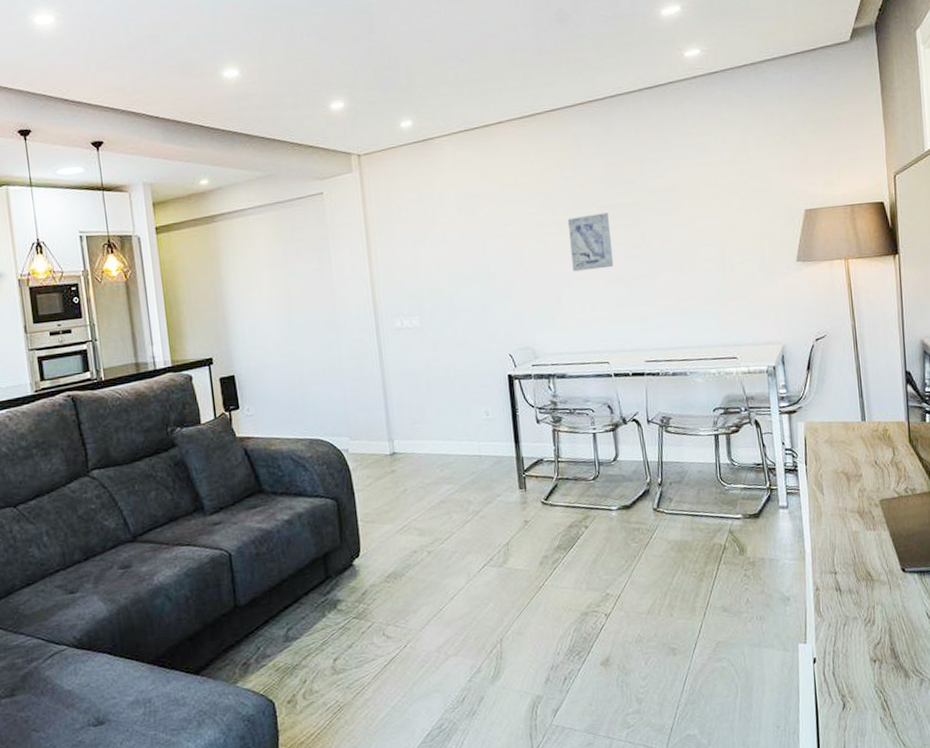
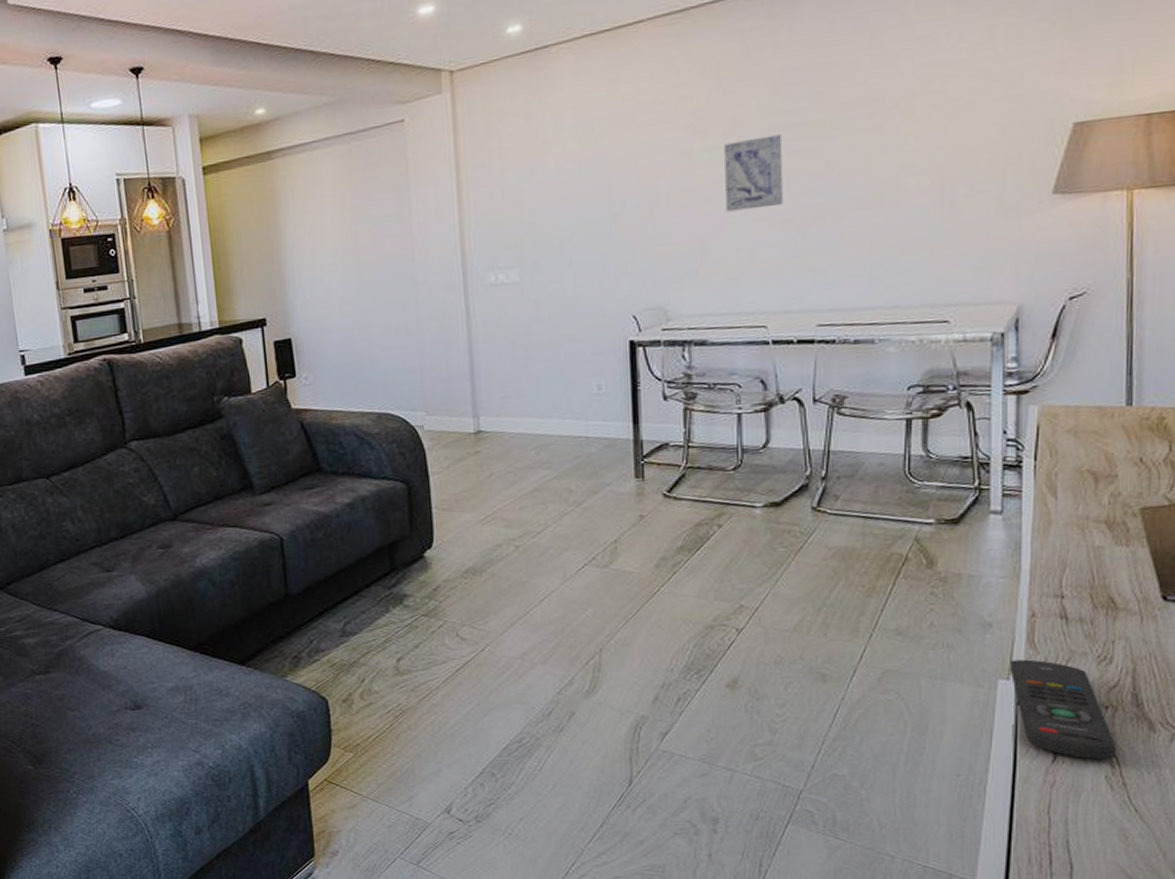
remote control: none [805,625,885,705] -> present [1010,659,1116,760]

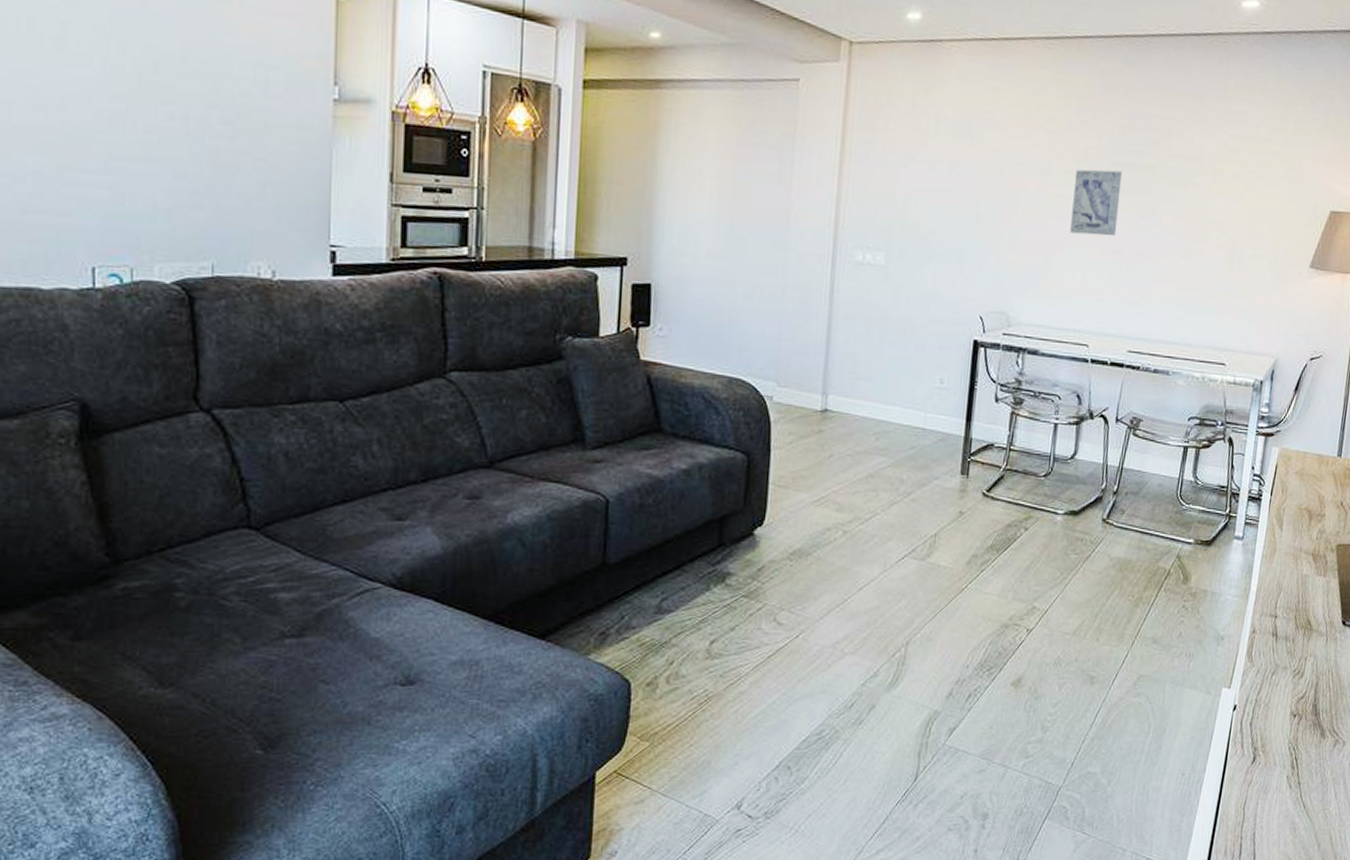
remote control: present [1010,659,1116,760] -> none [1231,671,1298,762]

